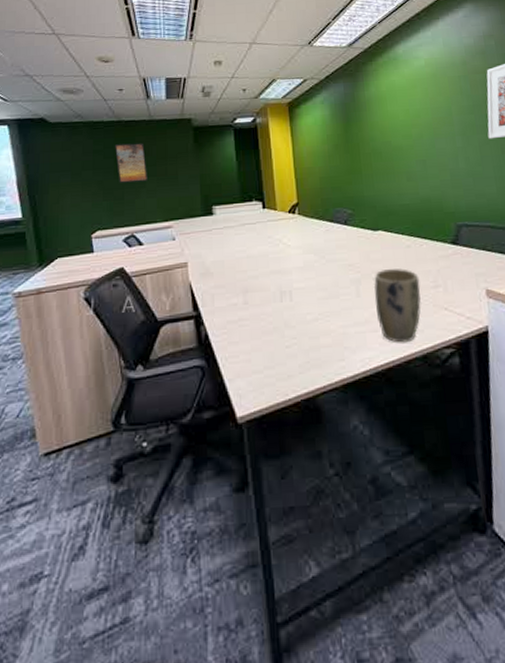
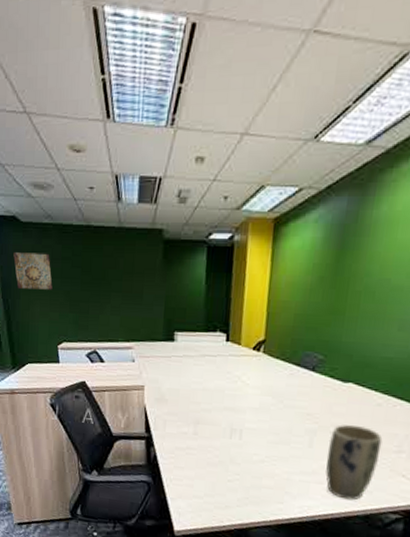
wall art: none [41,148,84,184] -> present [13,252,53,290]
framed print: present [115,143,147,183] -> none [83,252,113,297]

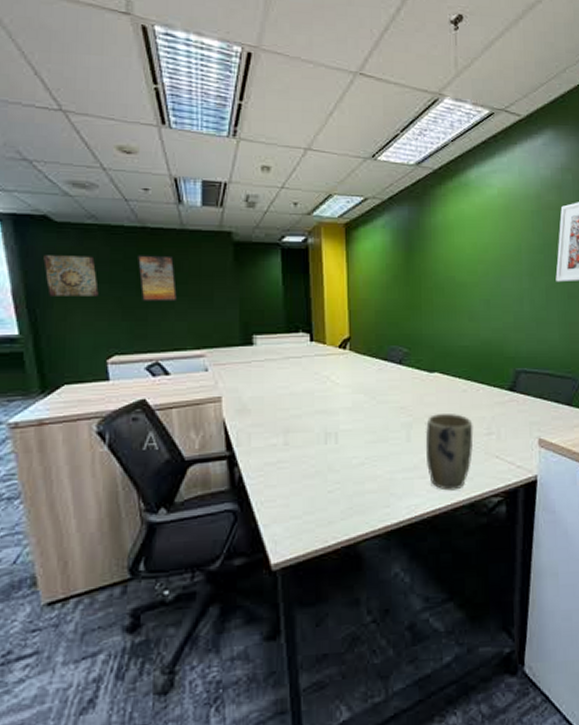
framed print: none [83,252,113,297] -> present [138,255,177,302]

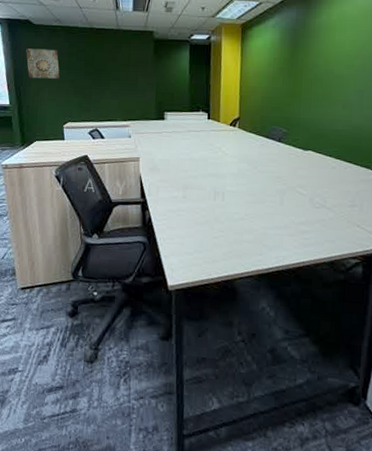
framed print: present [138,255,177,302] -> none [86,49,112,84]
plant pot: present [425,414,474,491] -> none [295,185,339,249]

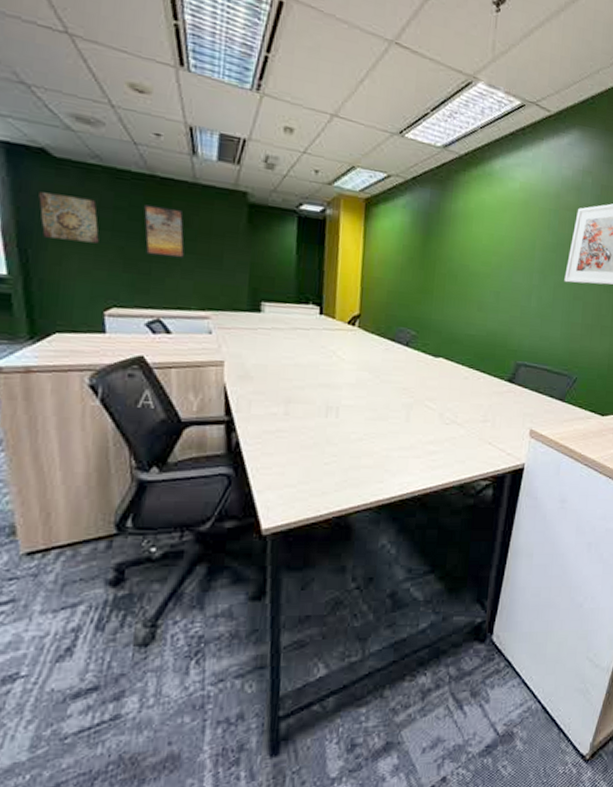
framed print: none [86,49,112,84] -> present [144,204,185,259]

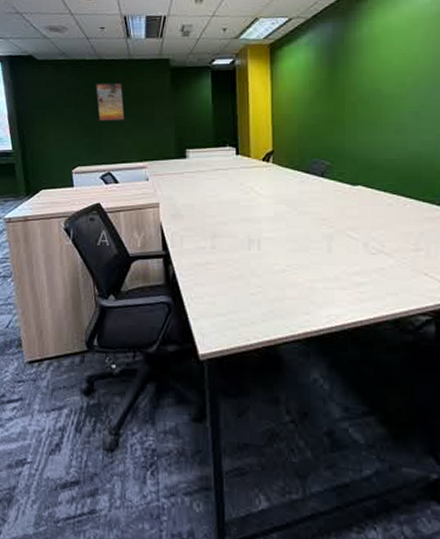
wall art: present [39,192,99,244] -> none [29,86,67,119]

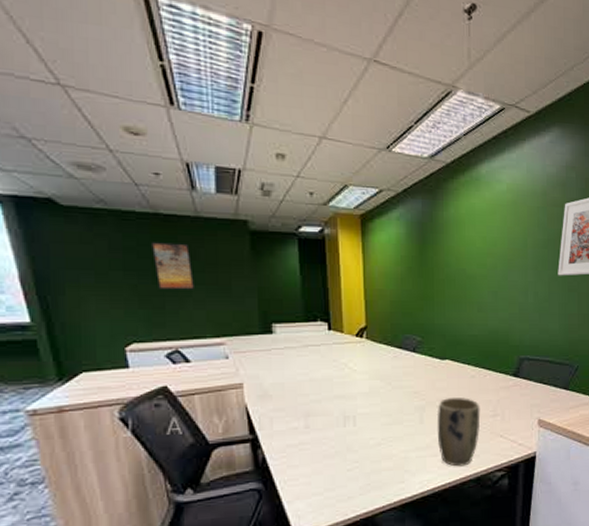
plant pot: none [347,227,399,305] -> present [436,398,481,467]

